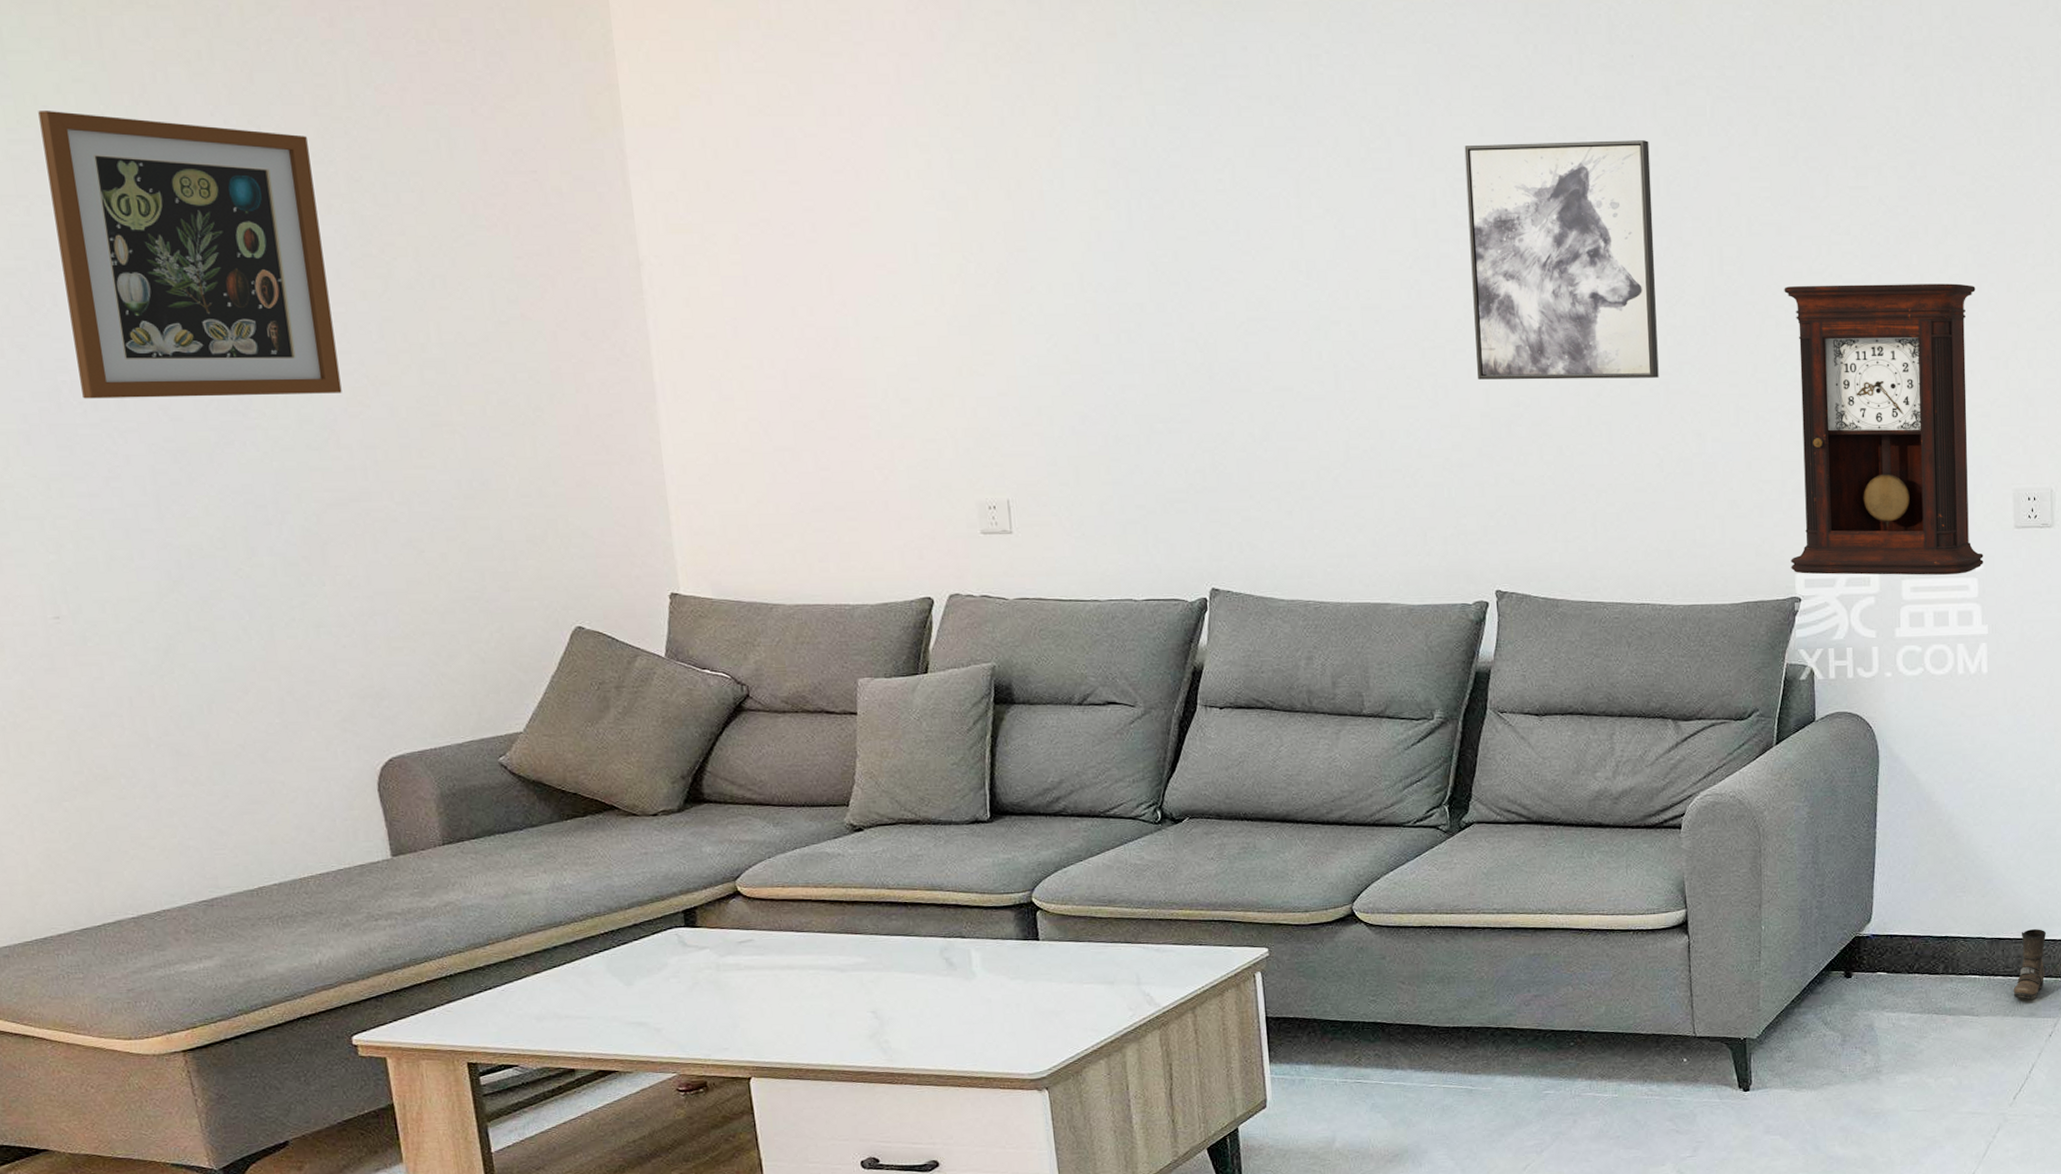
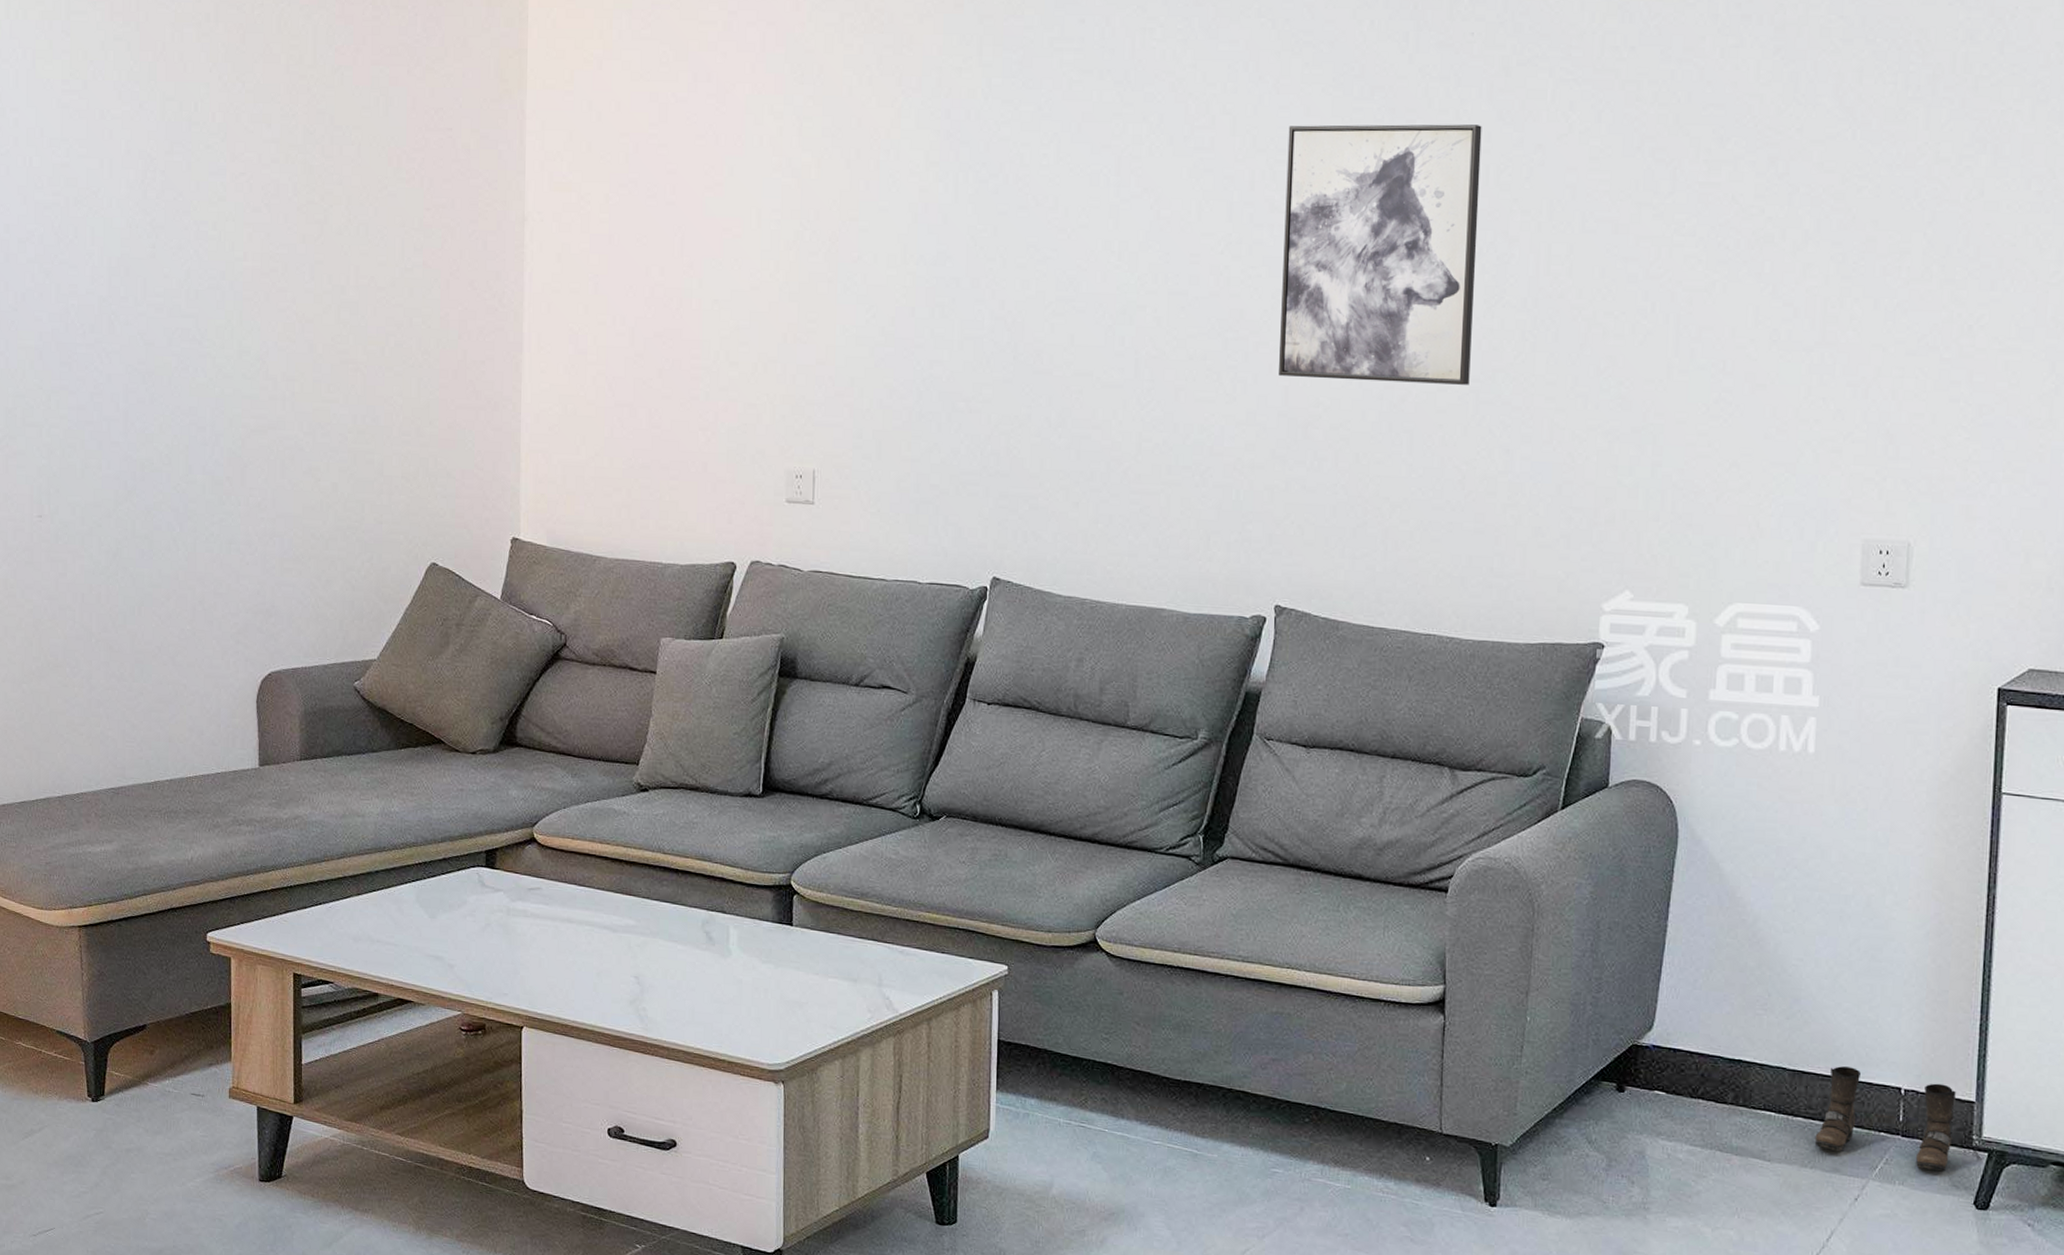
wall art: present [38,111,342,399] -> none [85,65,278,328]
pendulum clock: present [1784,283,1984,576] -> none [1596,290,1836,634]

